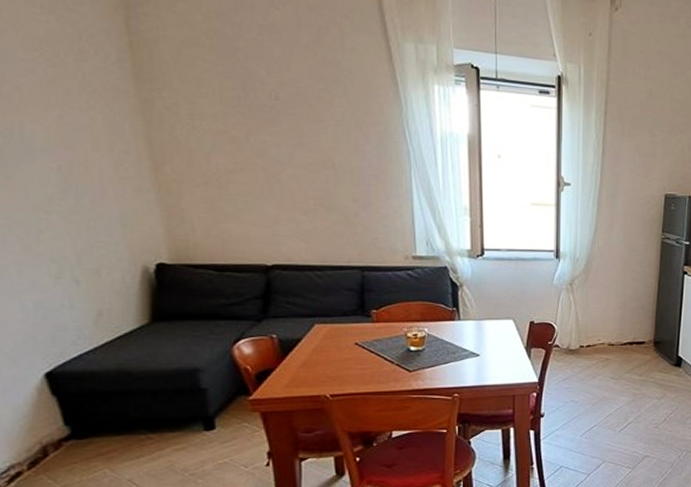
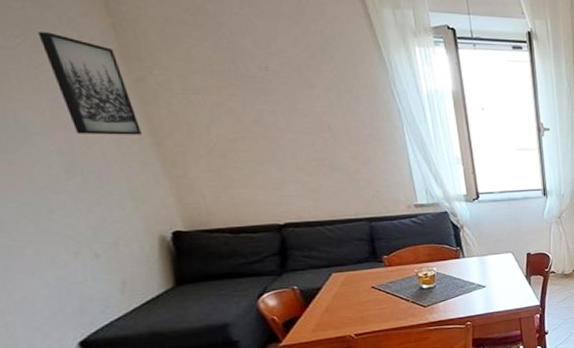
wall art: none [57,47,141,159] -> present [38,32,141,135]

